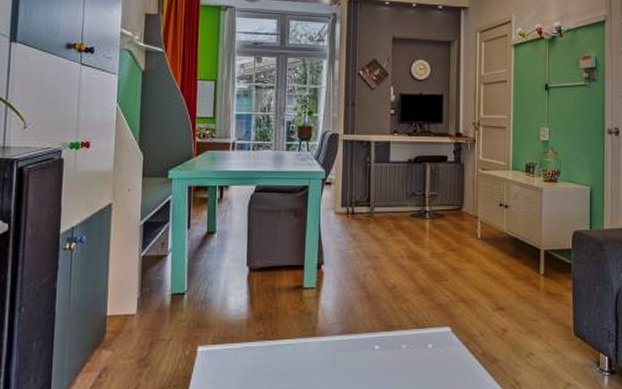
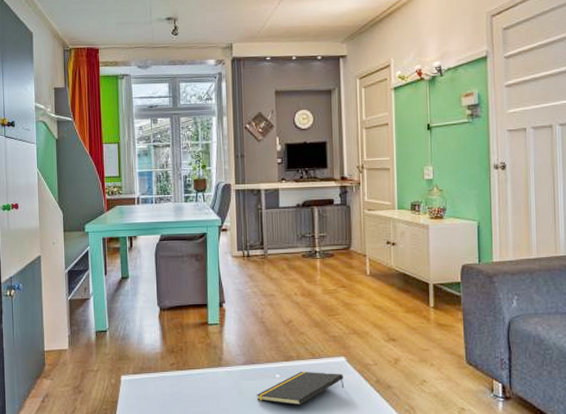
notepad: none [352,342,448,381] -> present [256,371,345,406]

